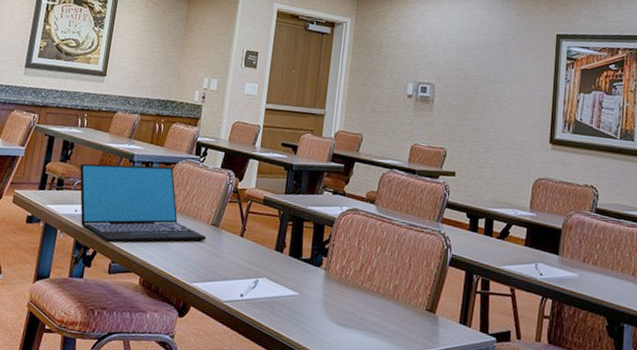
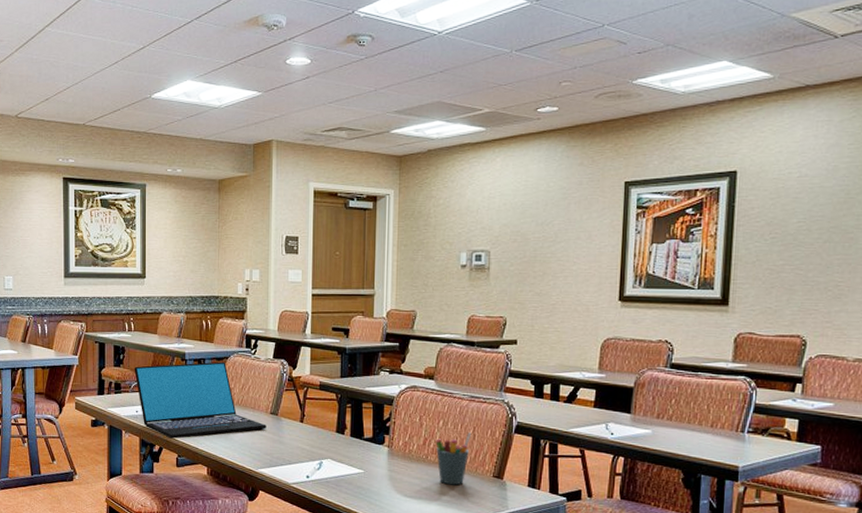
pen holder: none [372,261,408,317] -> present [435,432,472,486]

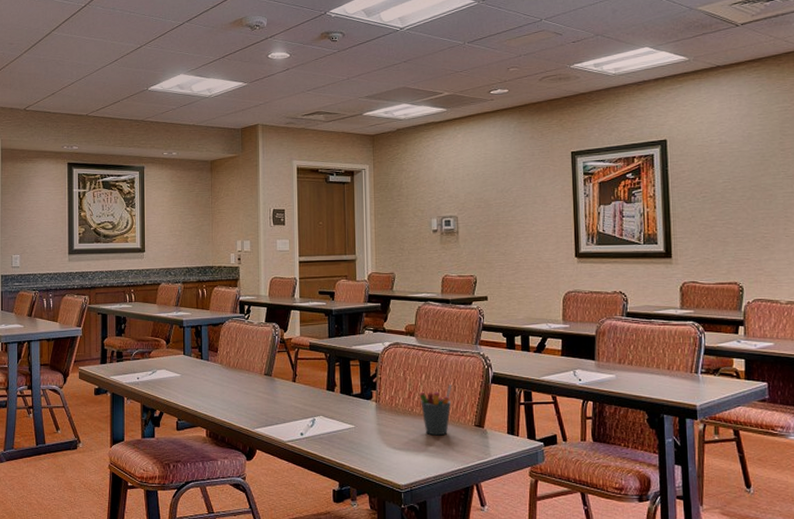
laptop: present [134,361,267,439] -> none [135,327,261,403]

